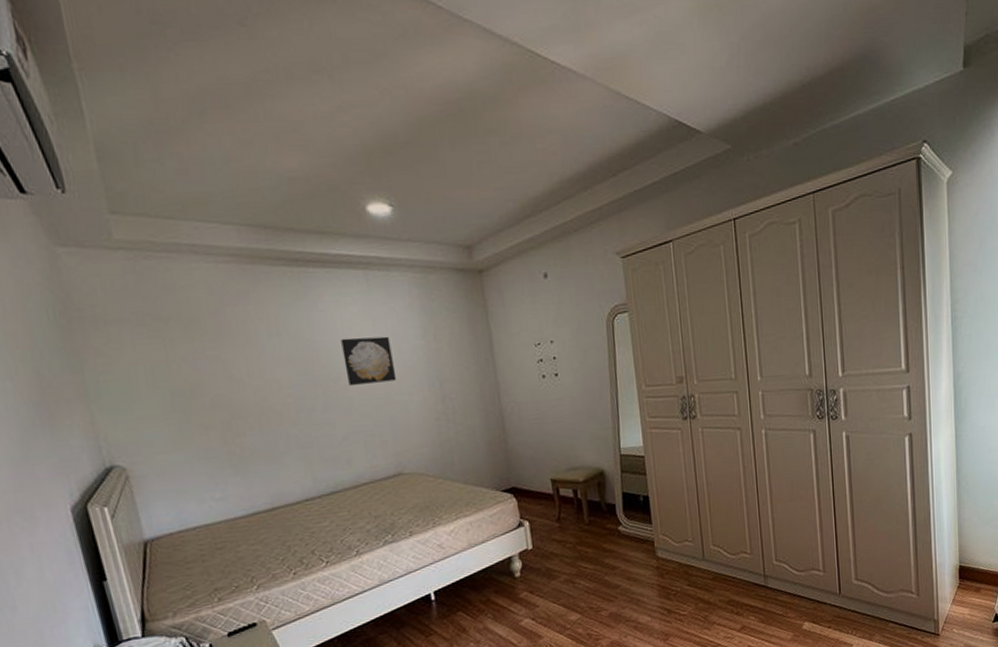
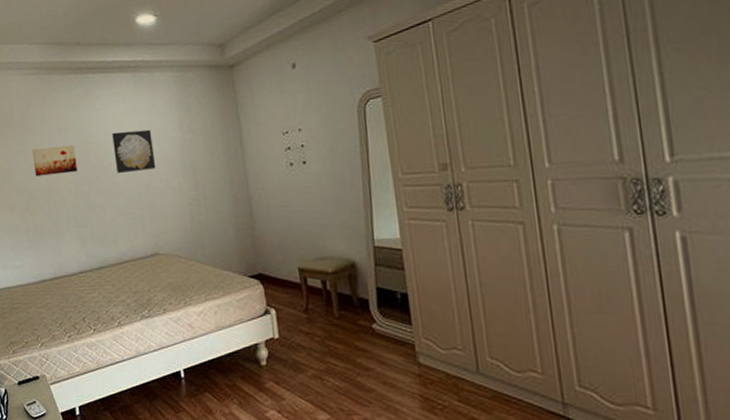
wall art: none [232,352,297,390] -> present [32,145,78,177]

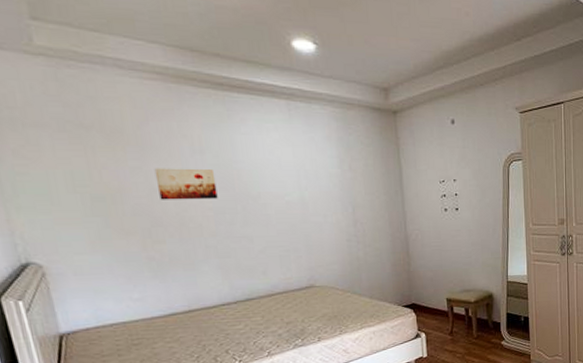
wall art: present [112,129,156,173] -> none [262,161,313,204]

